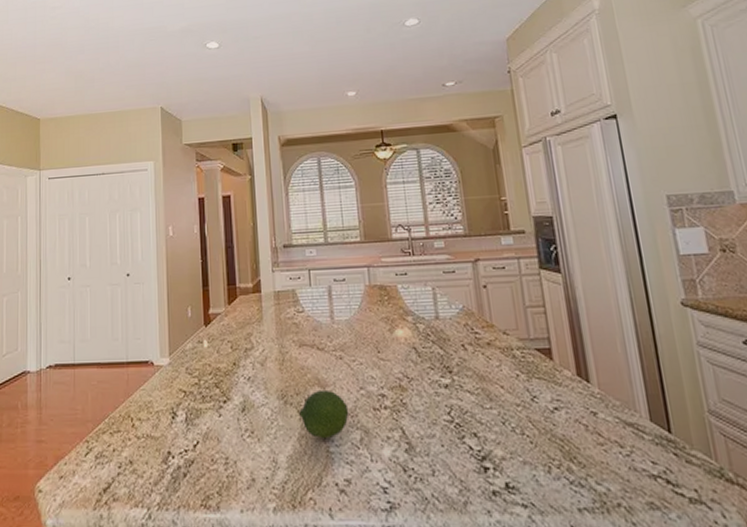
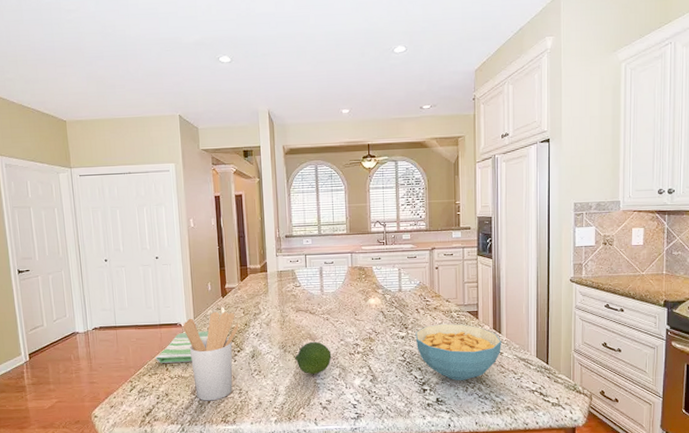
dish towel: none [119,372,187,416] -> present [155,331,209,363]
utensil holder: none [155,345,226,474] -> present [183,311,239,401]
cereal bowl: none [463,366,594,455] -> present [415,323,501,381]

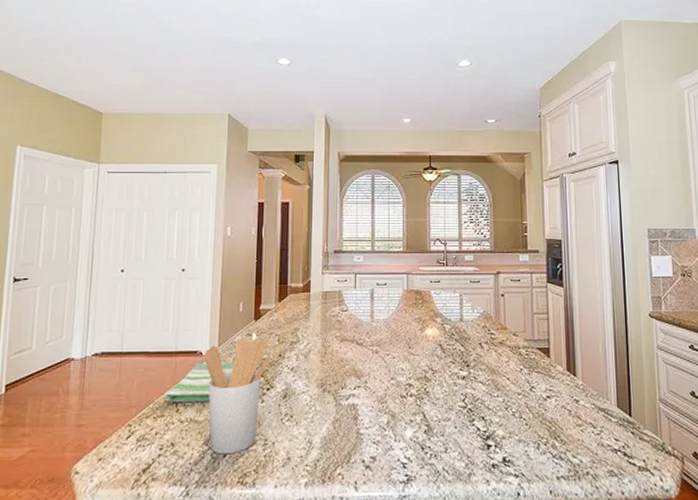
fruit: present [295,341,332,375] -> none [335,379,380,423]
cereal bowl: present [415,323,501,381] -> none [478,362,577,434]

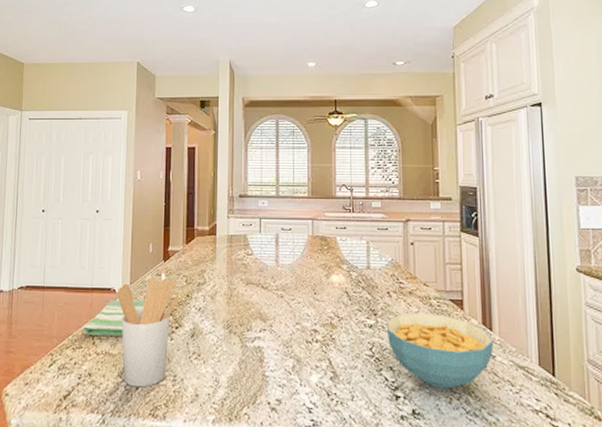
cereal bowl: none [478,362,577,434] -> present [386,312,494,389]

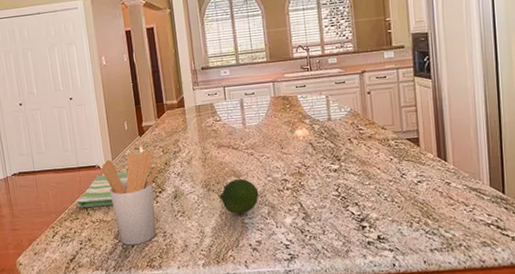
fruit: none [241,322,285,365] -> present [219,178,259,215]
cereal bowl: present [386,312,494,389] -> none [349,153,449,215]

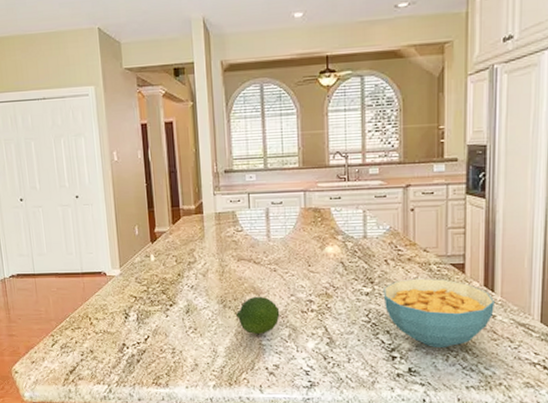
dish towel: present [76,172,128,208] -> none [78,281,137,316]
utensil holder: present [101,151,159,246] -> none [108,259,172,360]
cereal bowl: none [349,153,449,215] -> present [383,278,494,347]

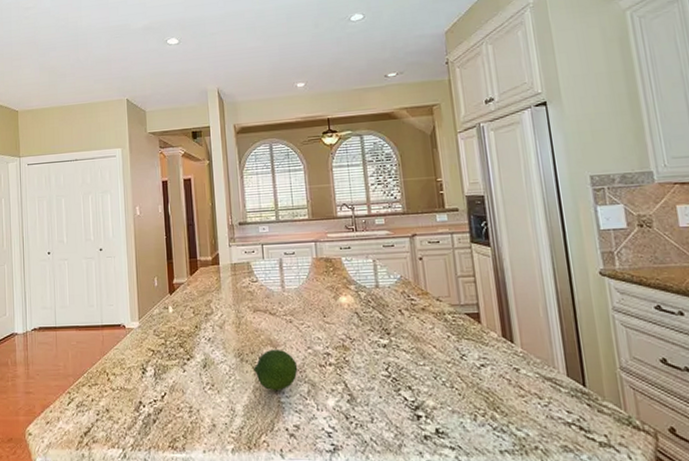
cereal bowl: present [383,278,494,347] -> none [400,328,517,405]

